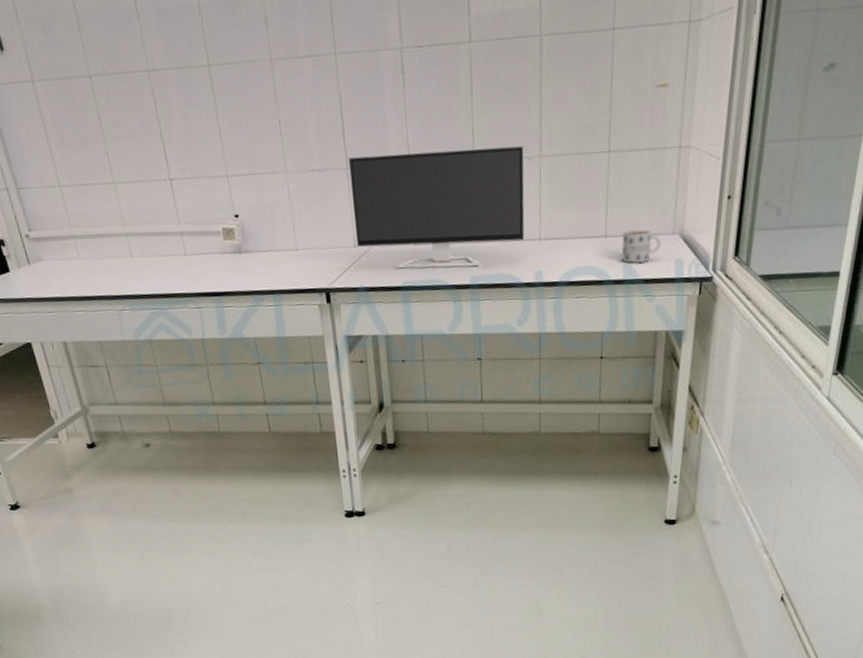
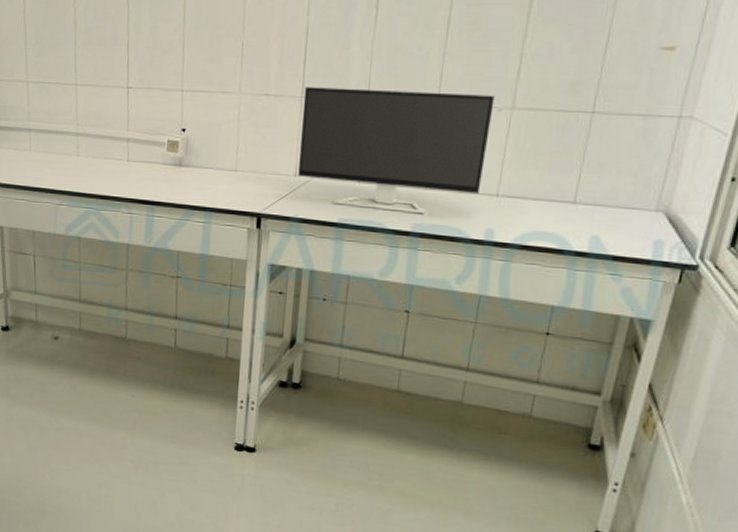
mug: present [621,229,661,264] -> none [589,200,640,238]

